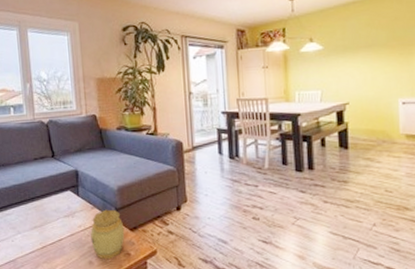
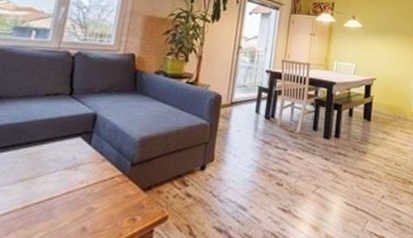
jar: present [90,209,125,259] -> none [91,163,137,225]

